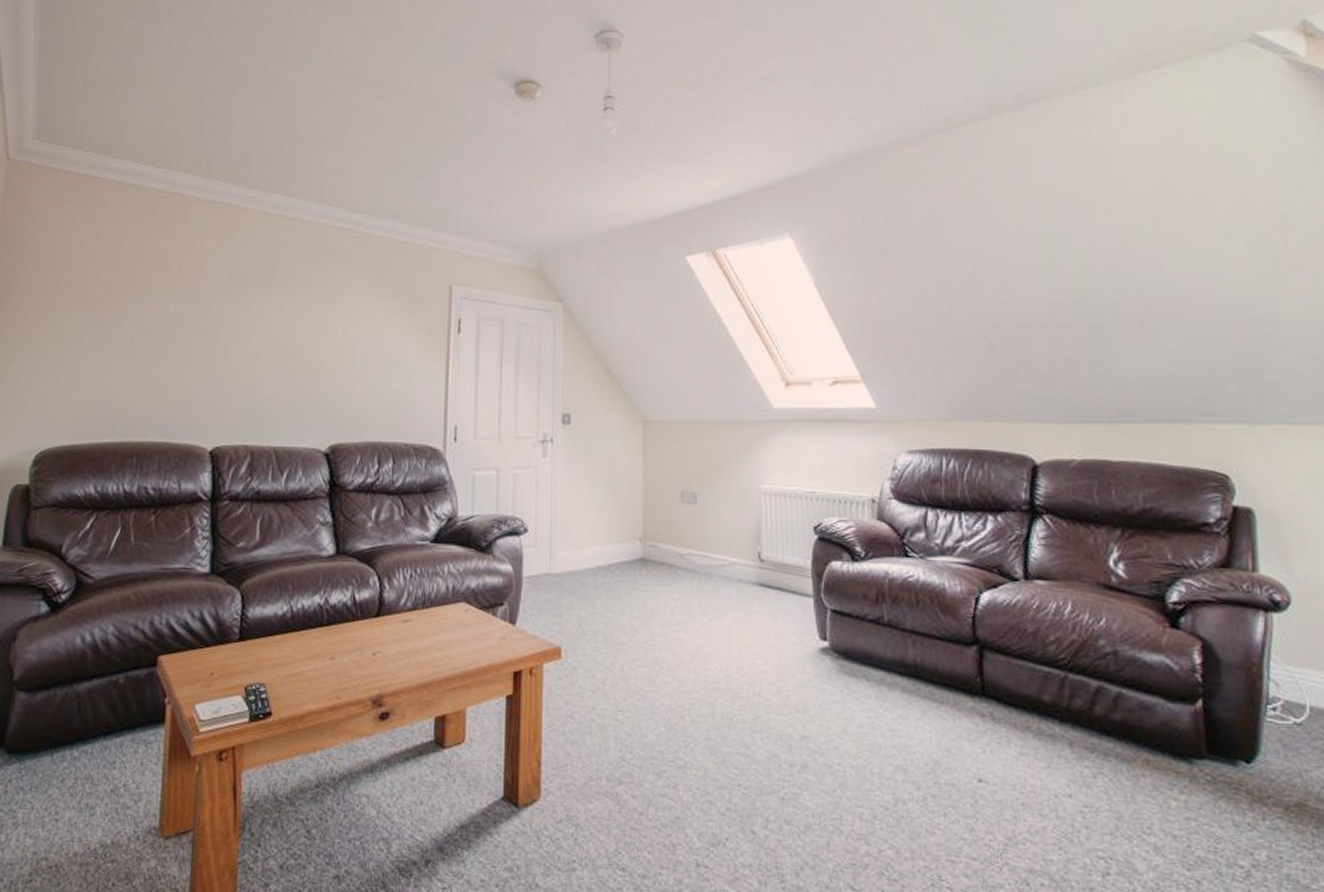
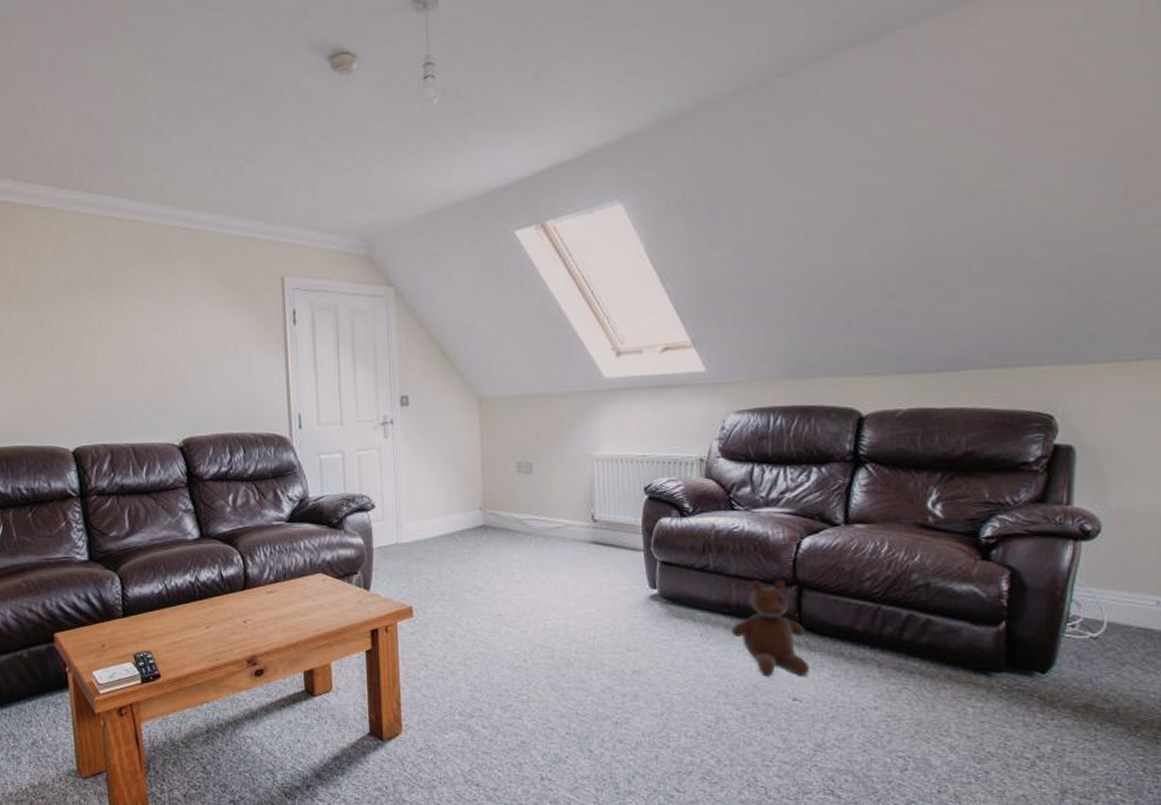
teddy bear: none [908,637,996,752] -> present [731,580,810,675]

